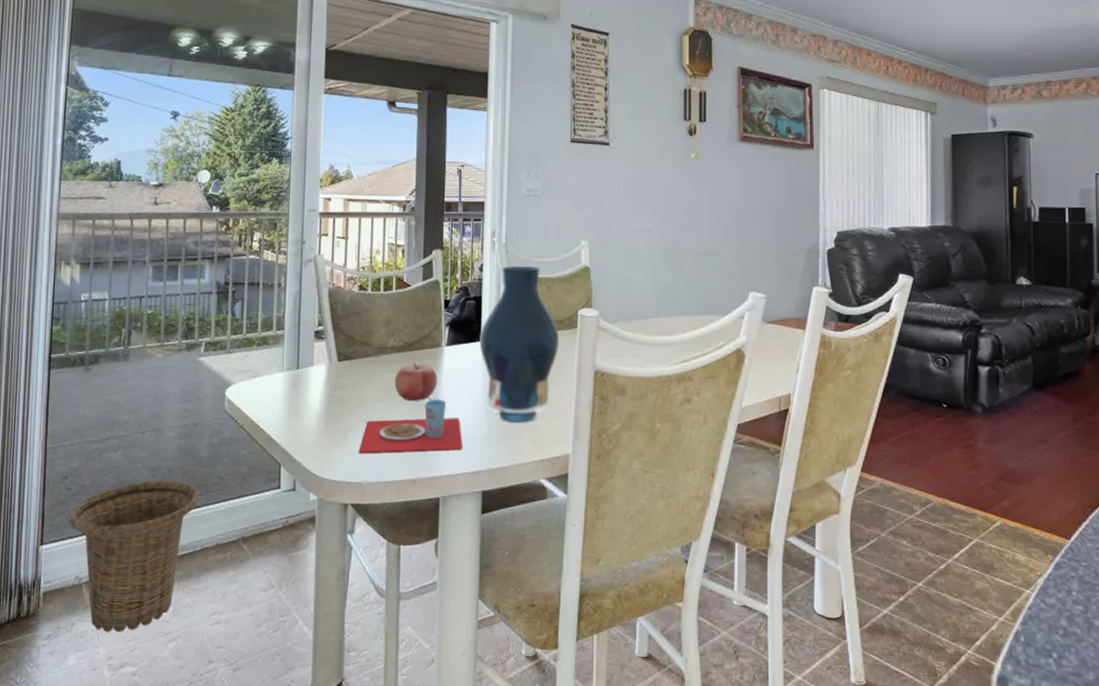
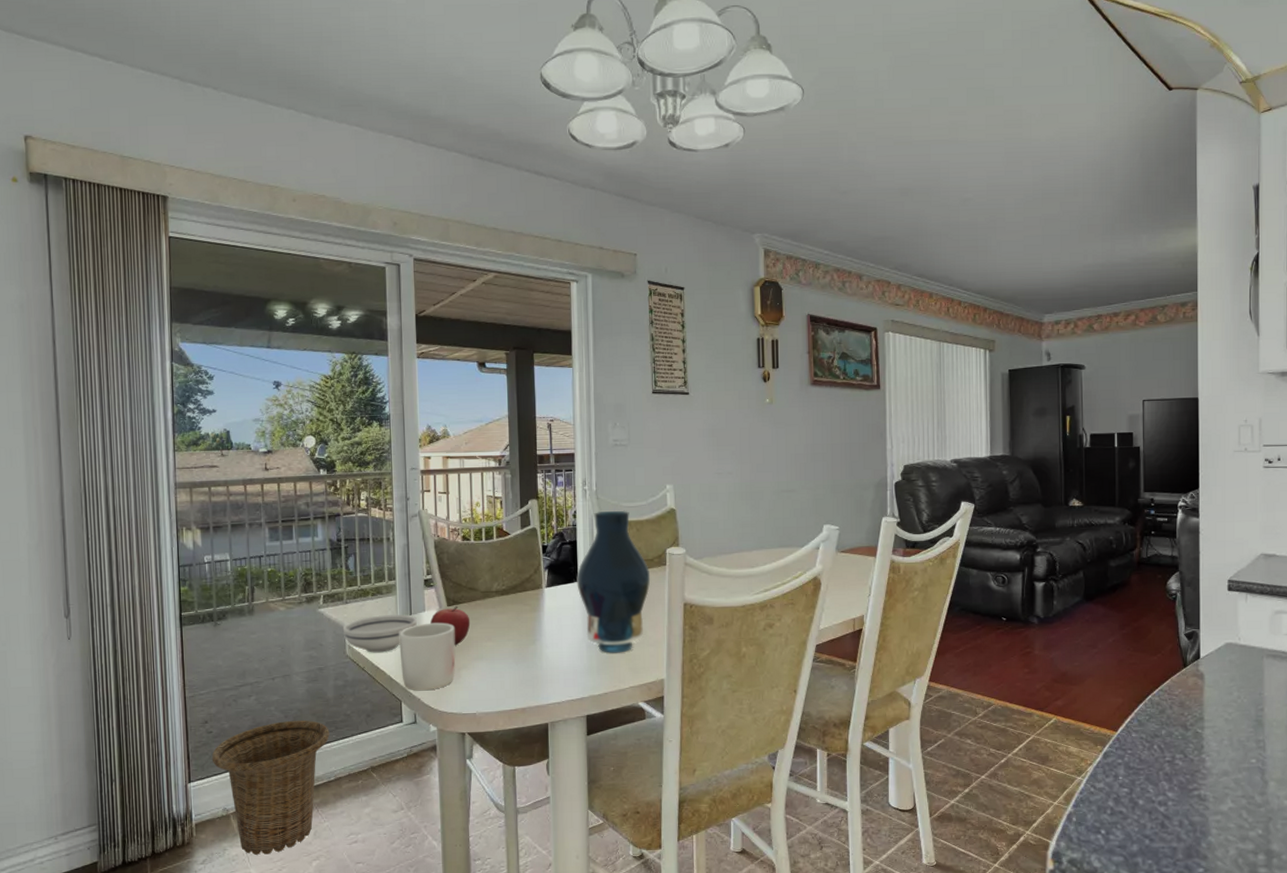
bowl: none [224,367,304,409] -> present [343,614,417,653]
mug: none [283,379,344,454] -> present [399,622,456,691]
fruit: none [318,362,362,406] -> present [430,606,471,646]
place setting: present [358,400,462,453] -> none [472,636,566,687]
fruit: present [394,362,438,401] -> none [500,603,540,638]

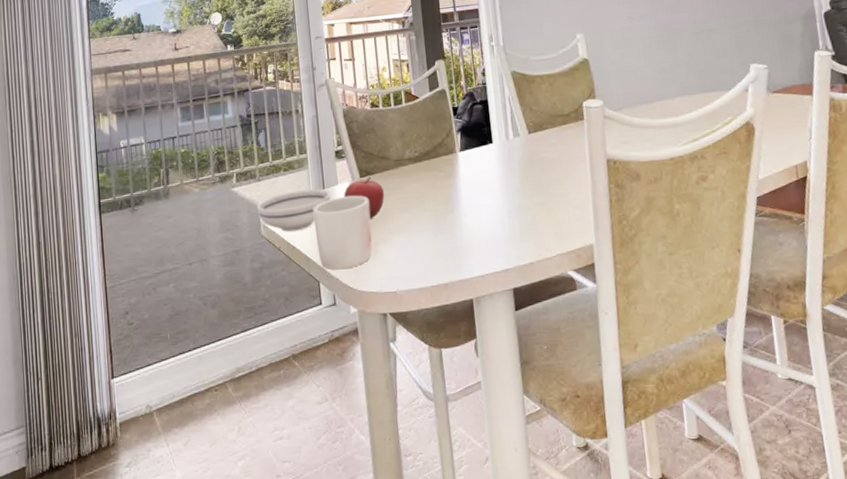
basket: present [211,720,330,855] -> none [133,306,249,456]
vase: present [576,510,651,653] -> none [490,64,569,219]

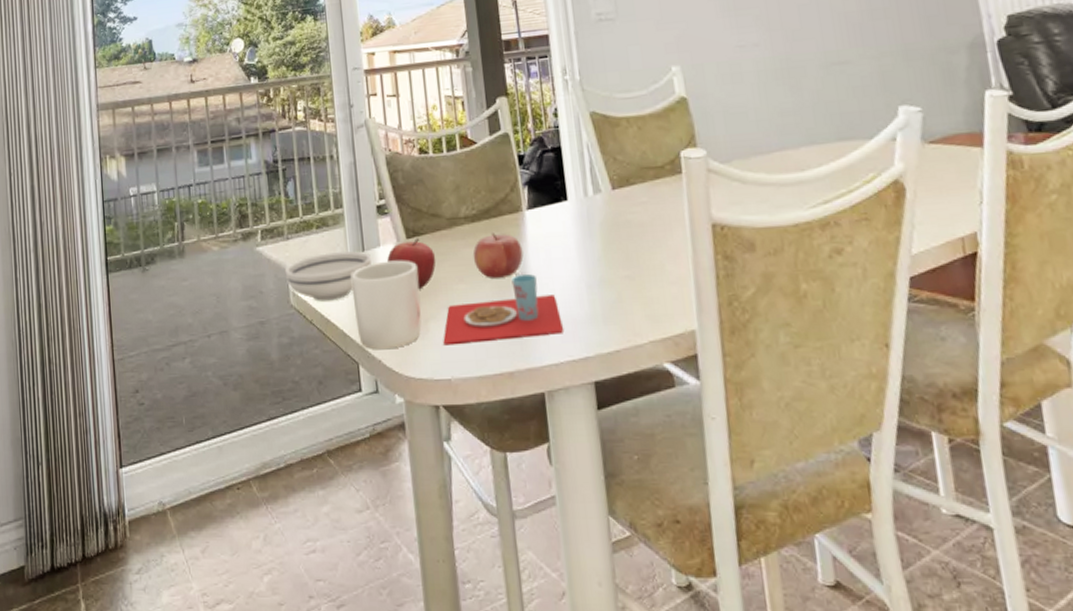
place setting: none [390,204,488,263] -> present [443,274,563,344]
fruit: none [415,170,457,208] -> present [473,232,524,278]

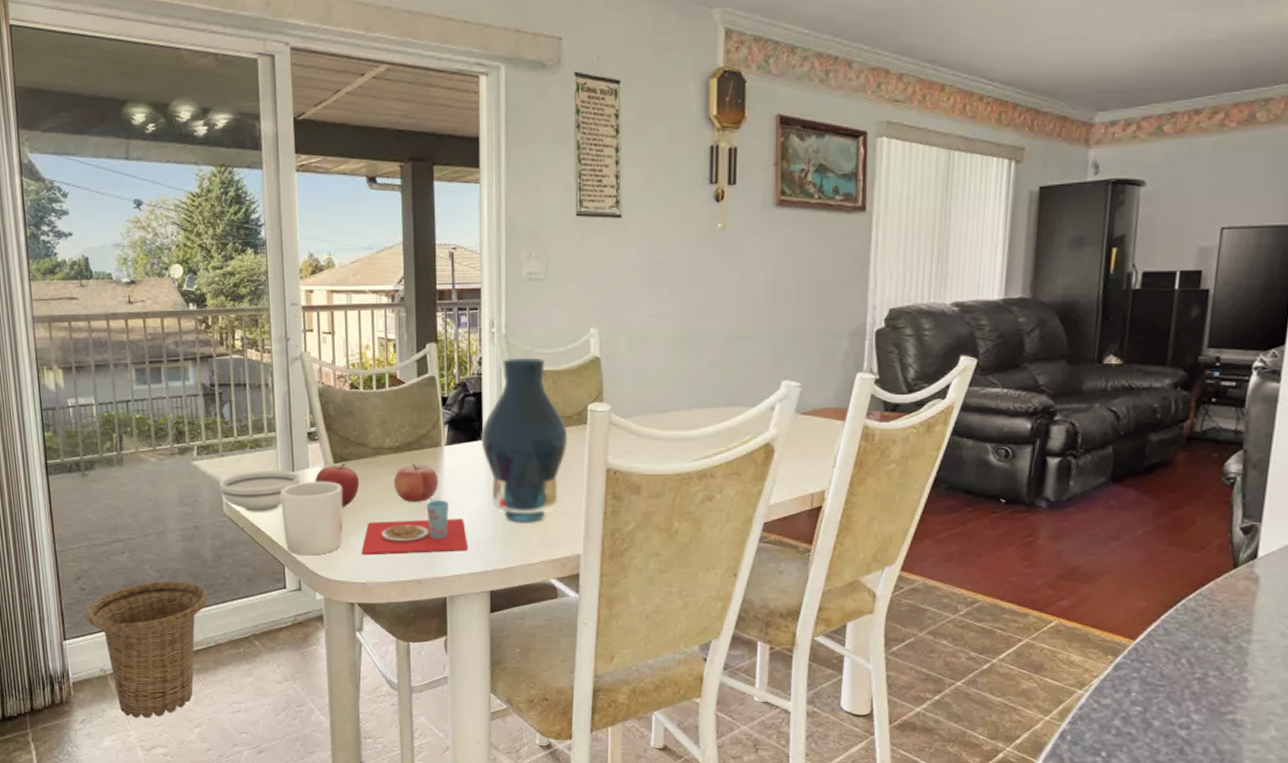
basket: none [144,388,276,564] -> present [86,580,208,718]
vase: none [565,103,664,296] -> present [481,357,568,523]

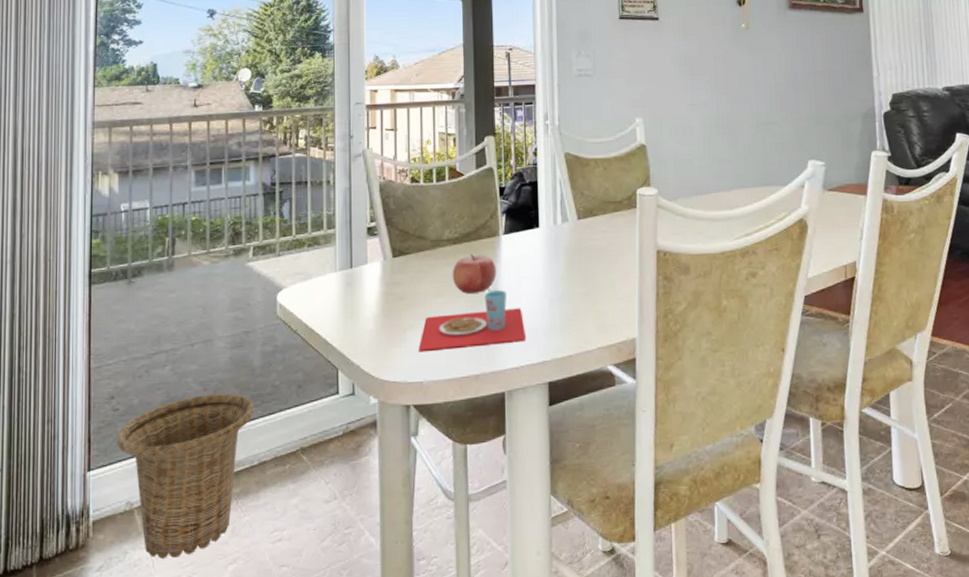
bowl: present [220,469,300,512] -> none [275,267,358,313]
mug: present [280,481,344,556] -> none [337,276,401,357]
fruit: present [315,463,360,508] -> none [373,257,418,303]
vase: present [481,357,568,523] -> none [537,146,620,309]

